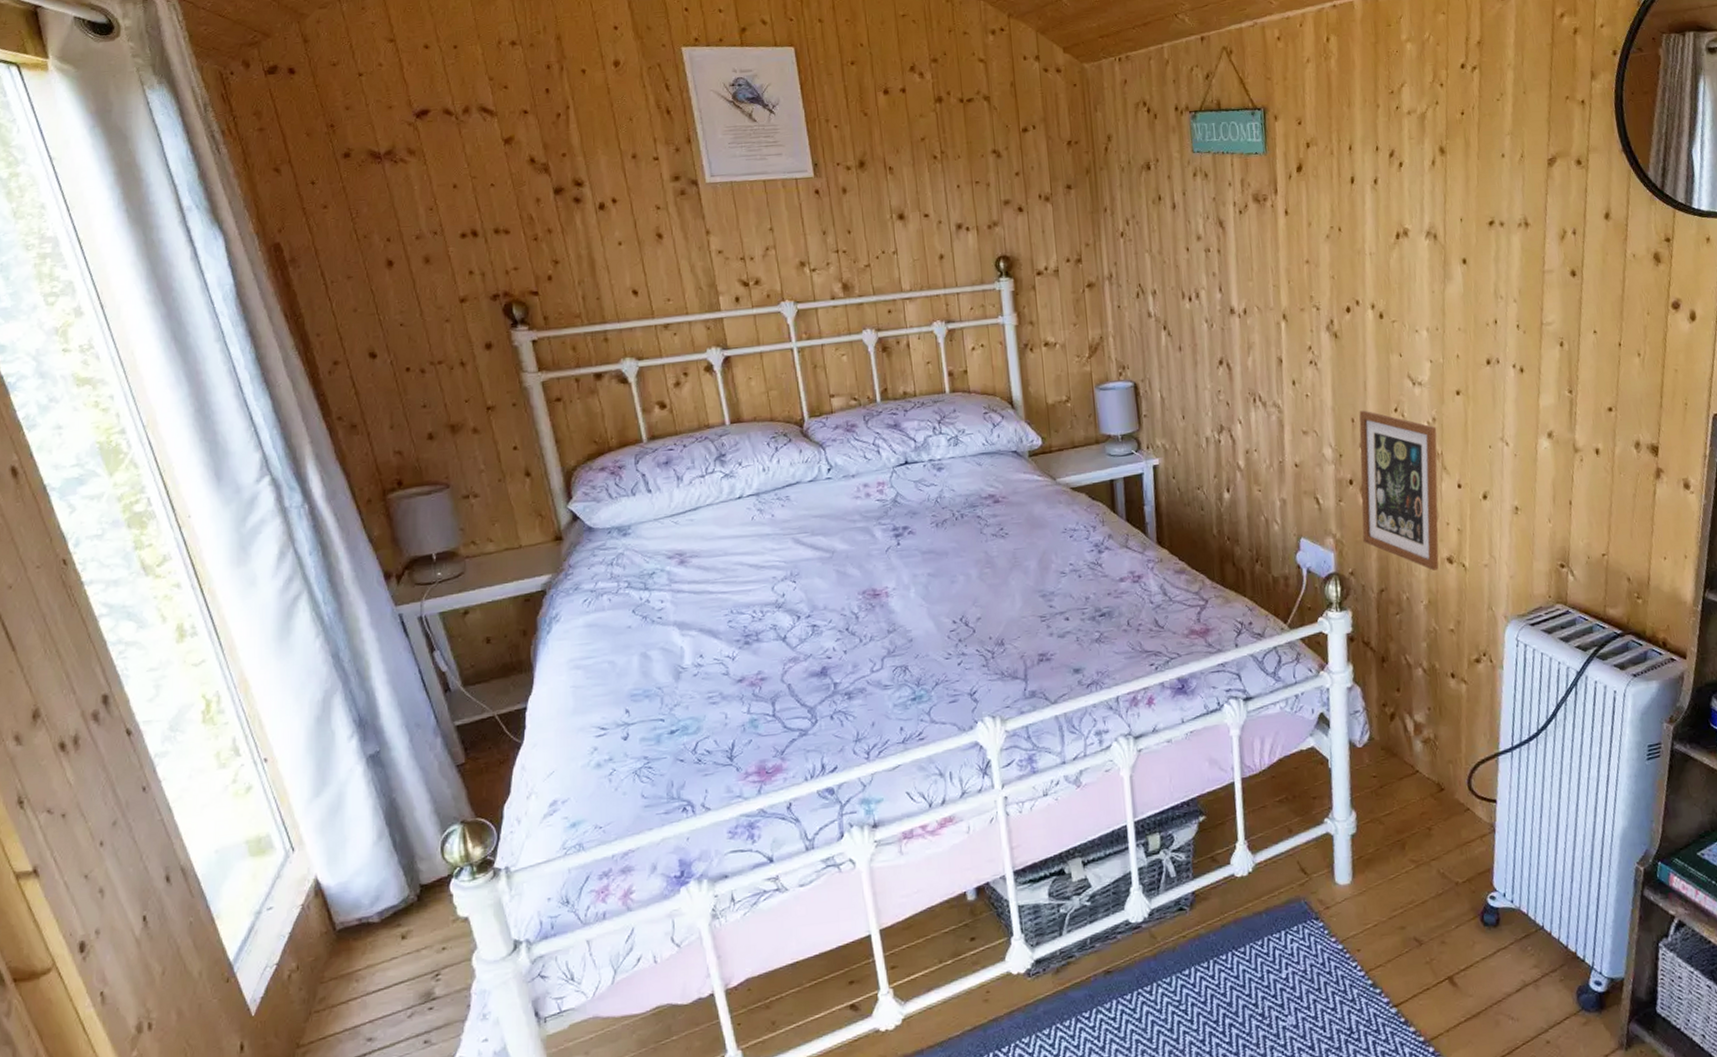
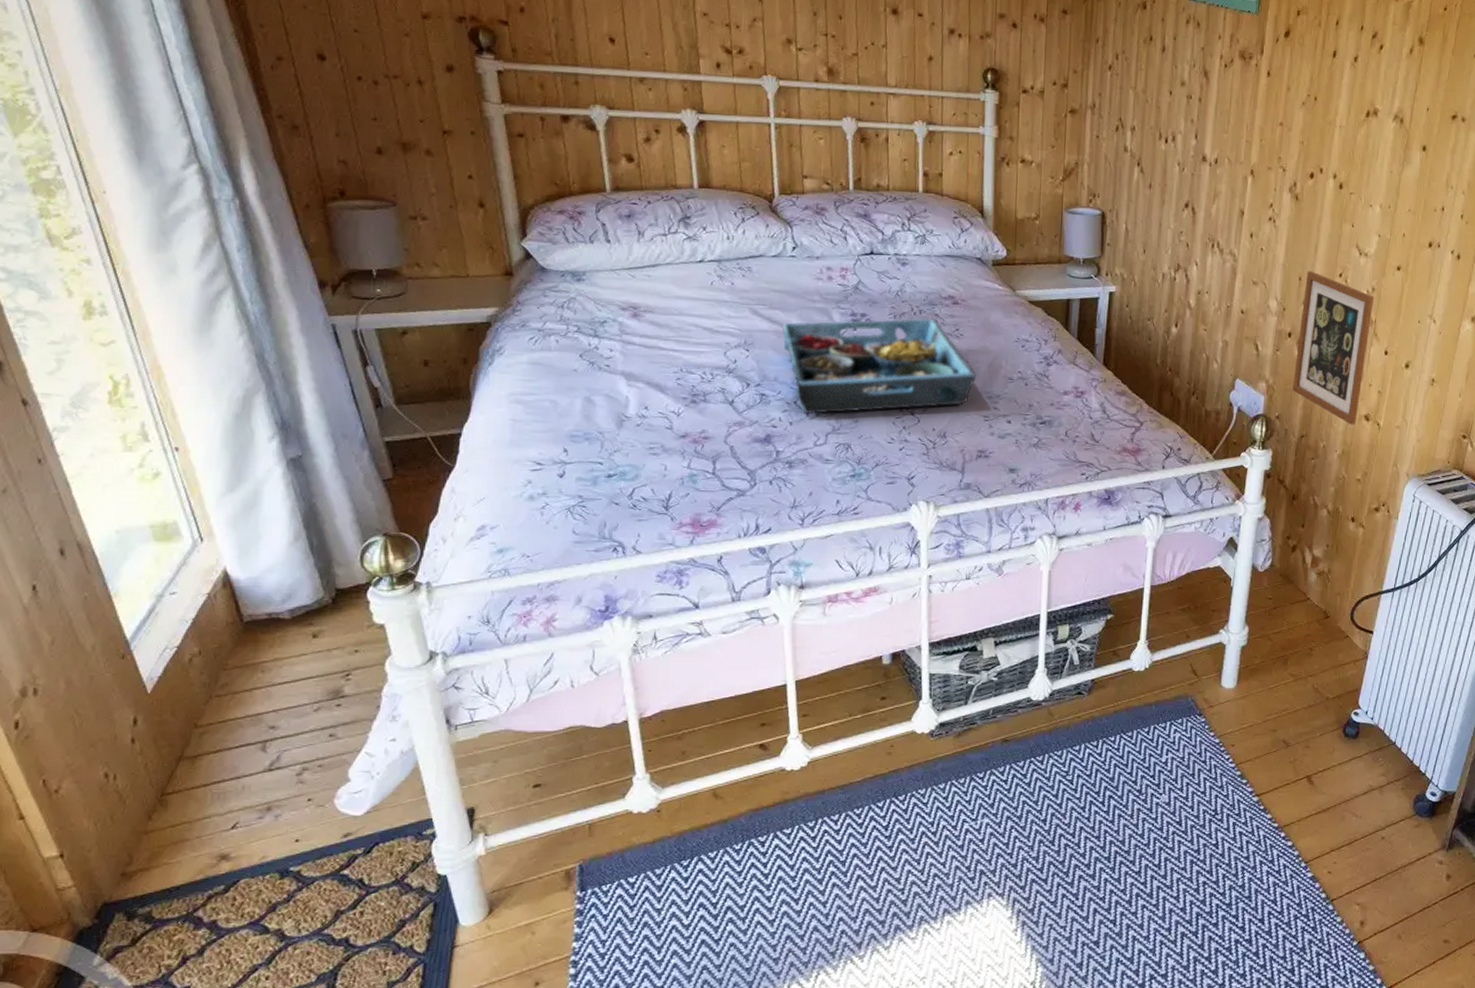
serving tray: none [825,520,1027,639] -> present [781,317,977,414]

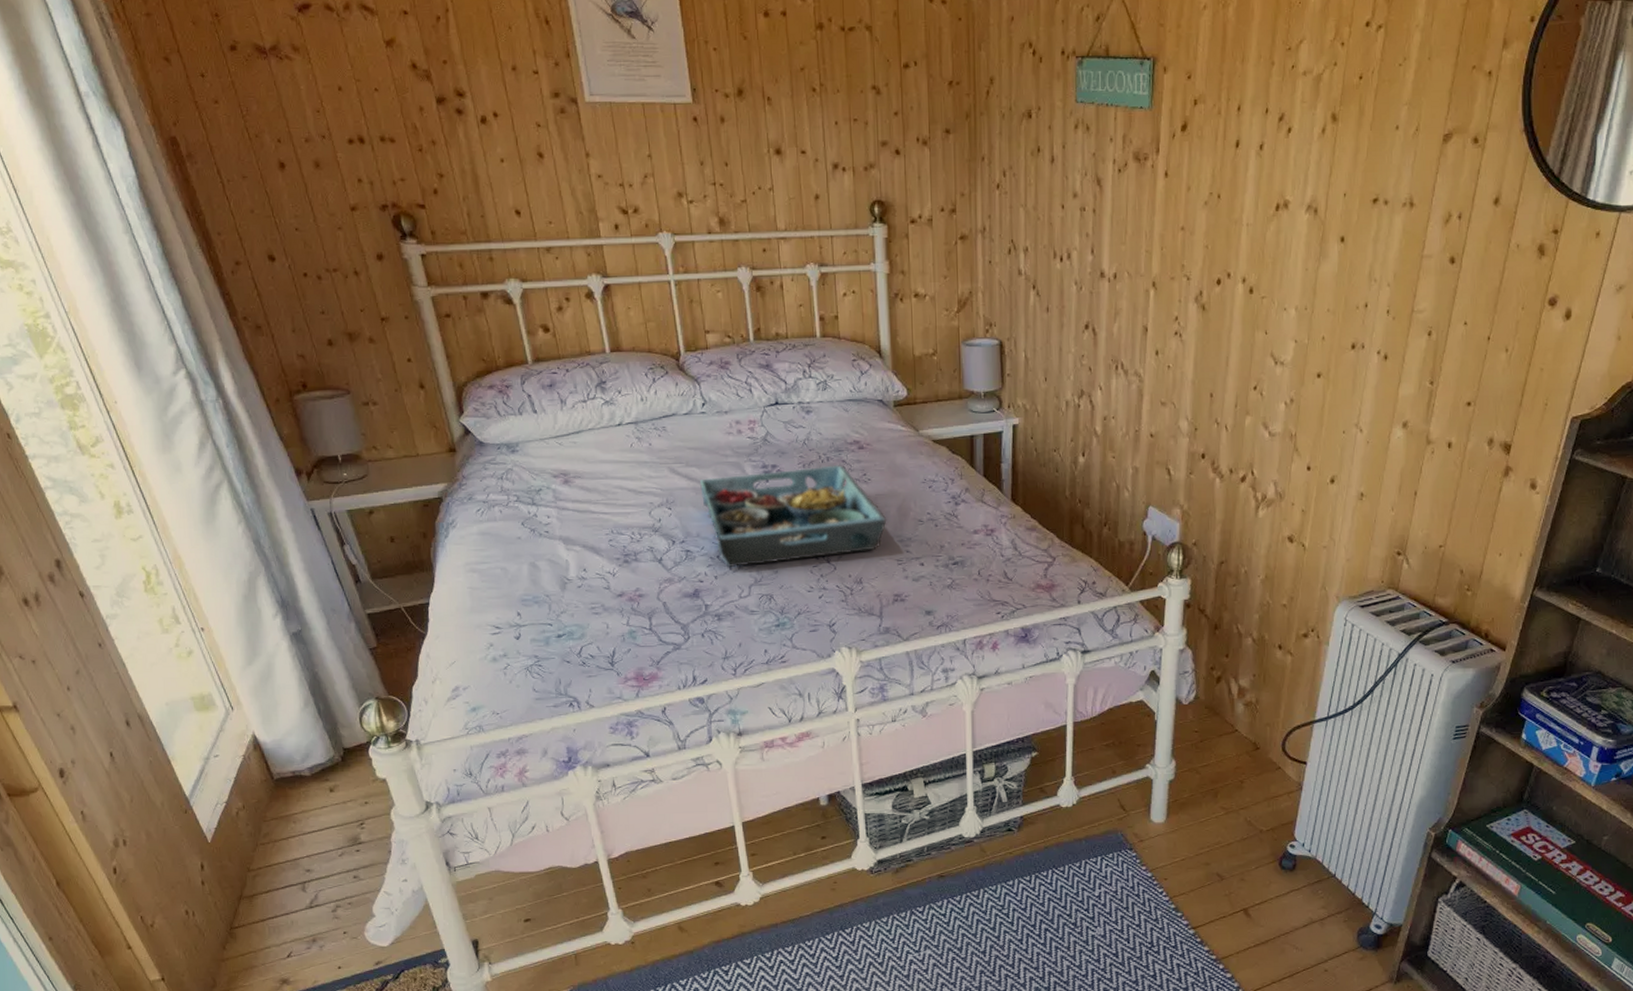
picture frame: present [1292,271,1374,425] -> none [1209,386,1293,548]

